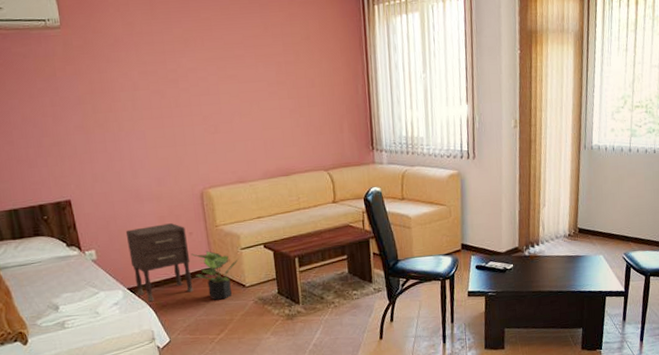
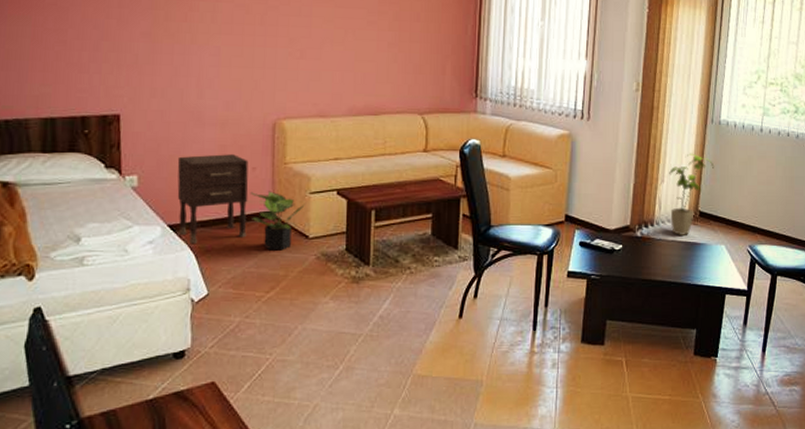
house plant: none [549,178,590,251] -> present [669,153,715,235]

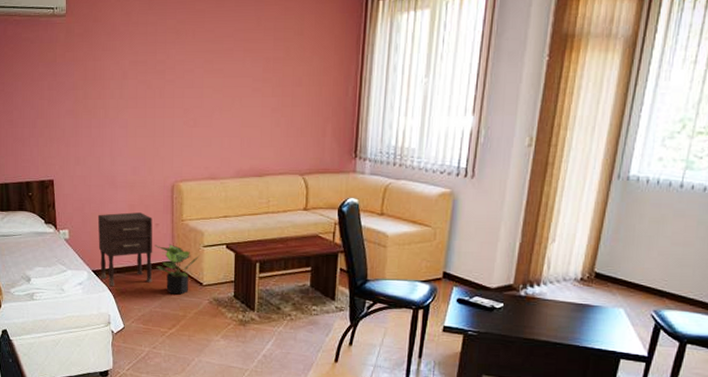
house plant: present [669,153,715,235] -> none [559,211,618,297]

